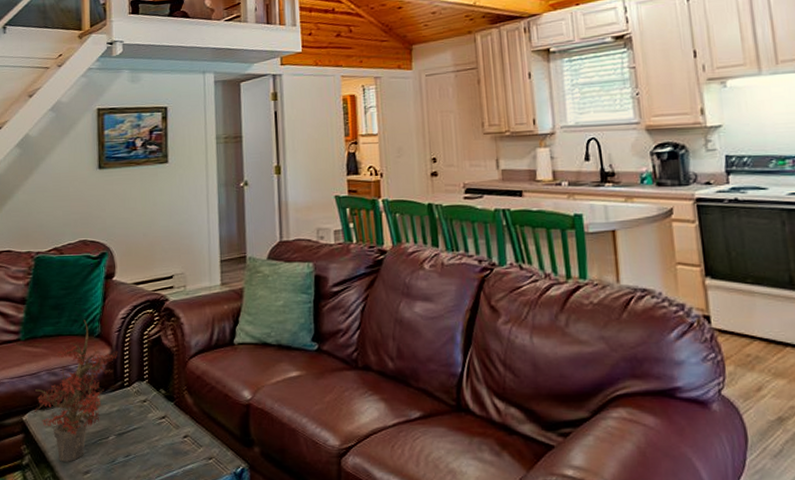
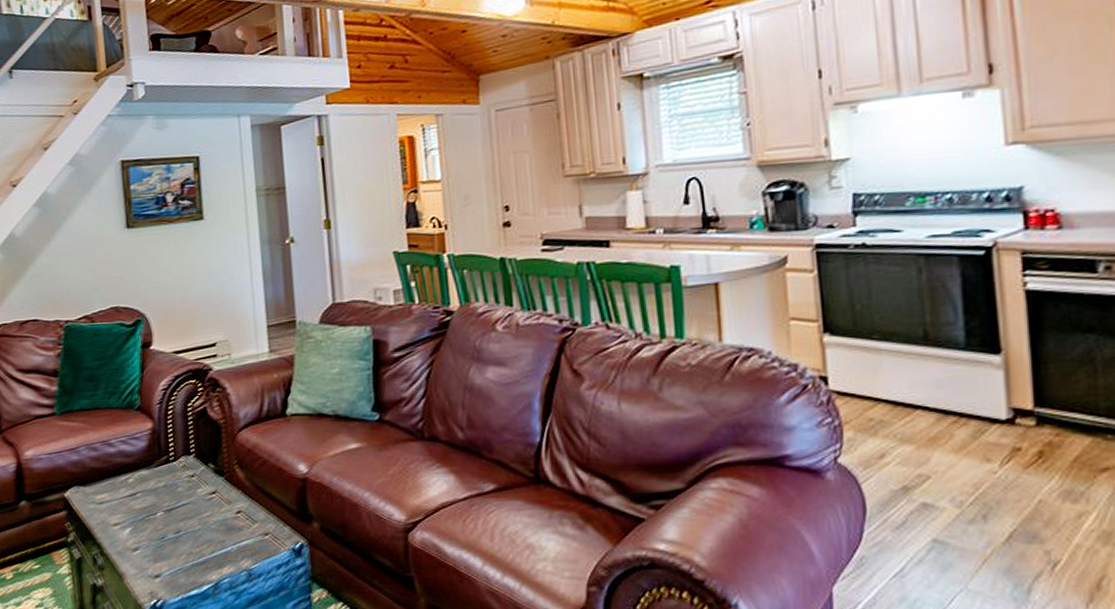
potted plant: present [34,320,118,462] -> none [75,392,161,539]

